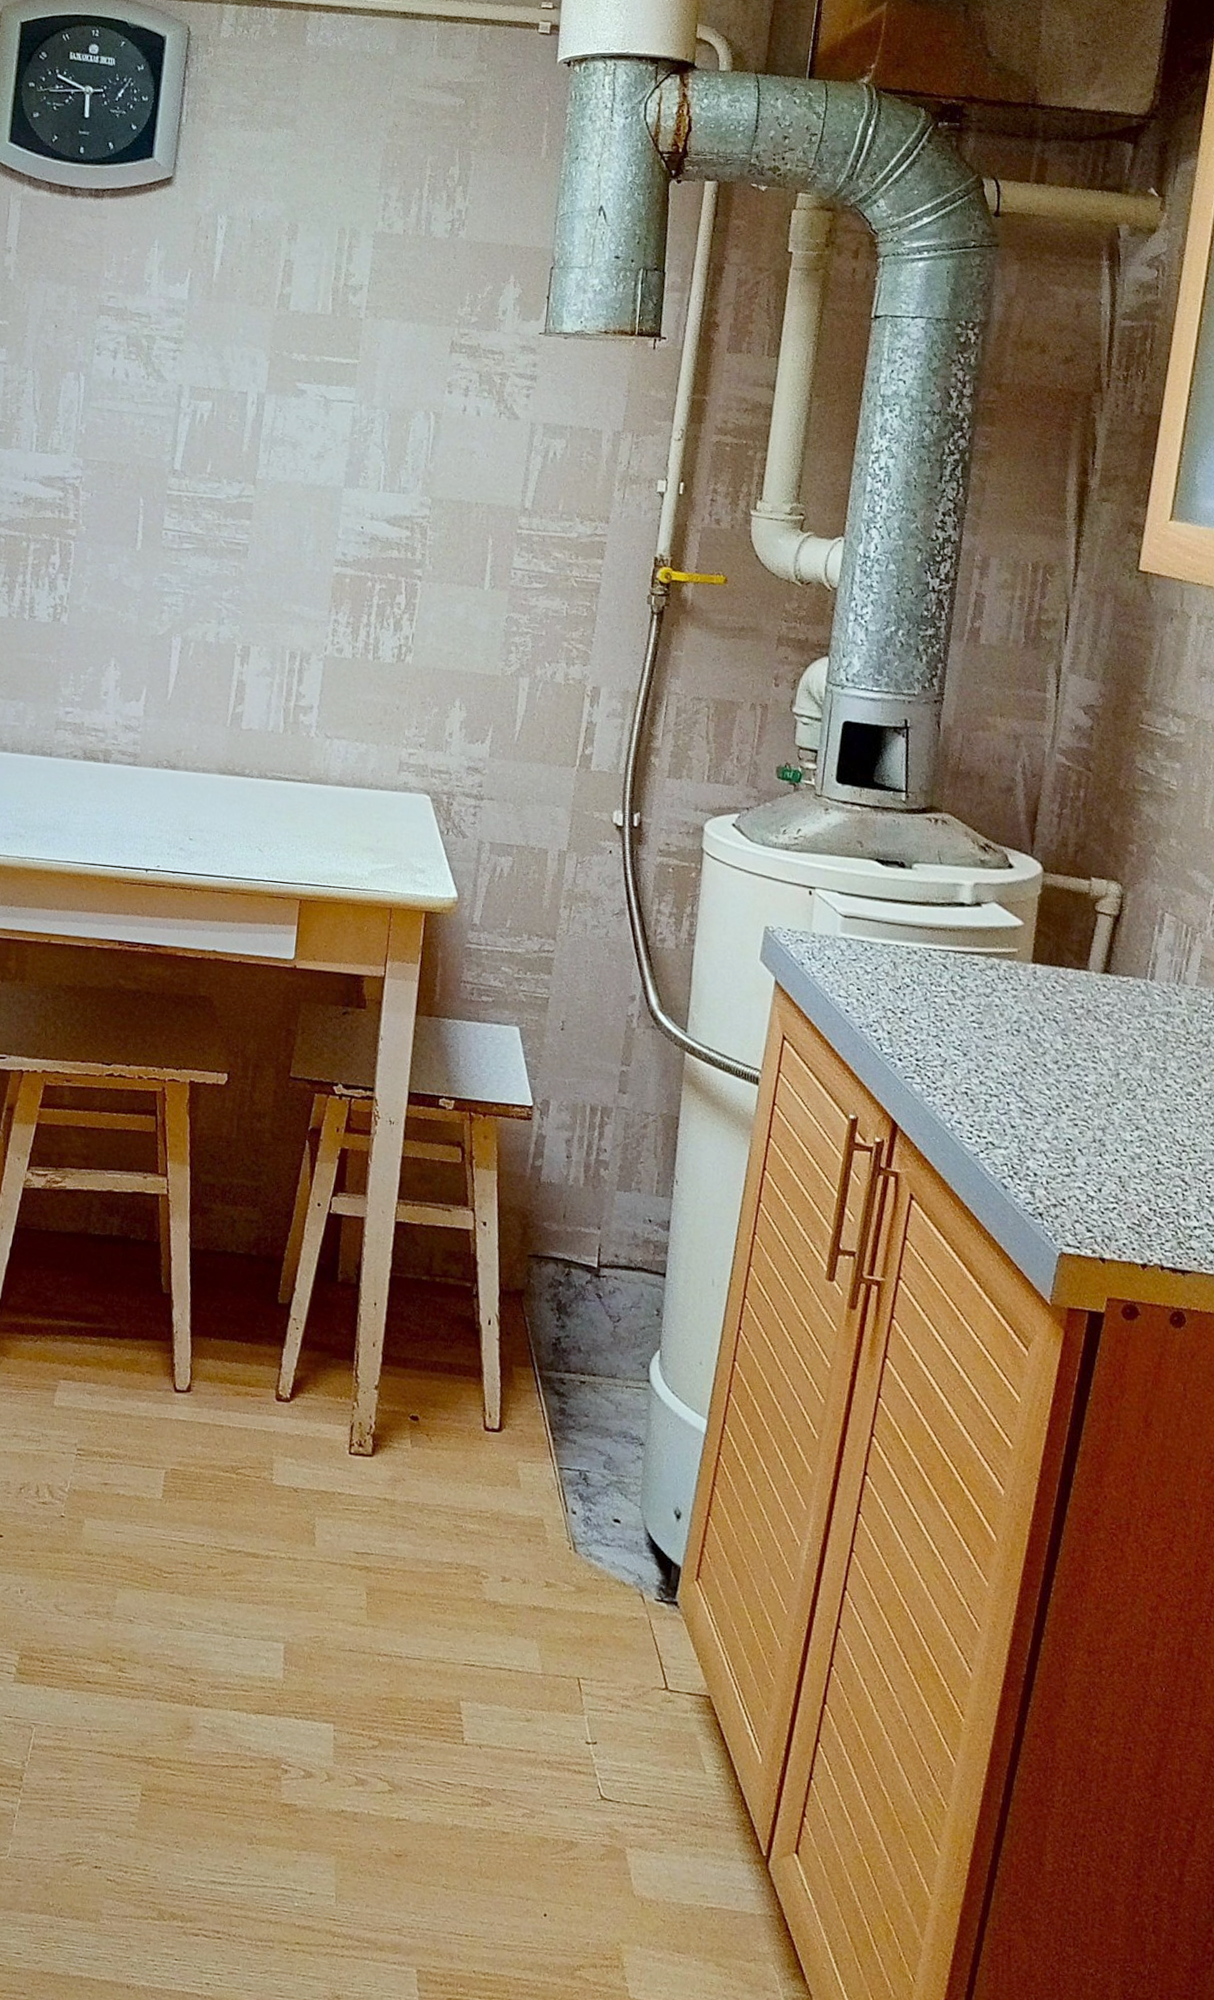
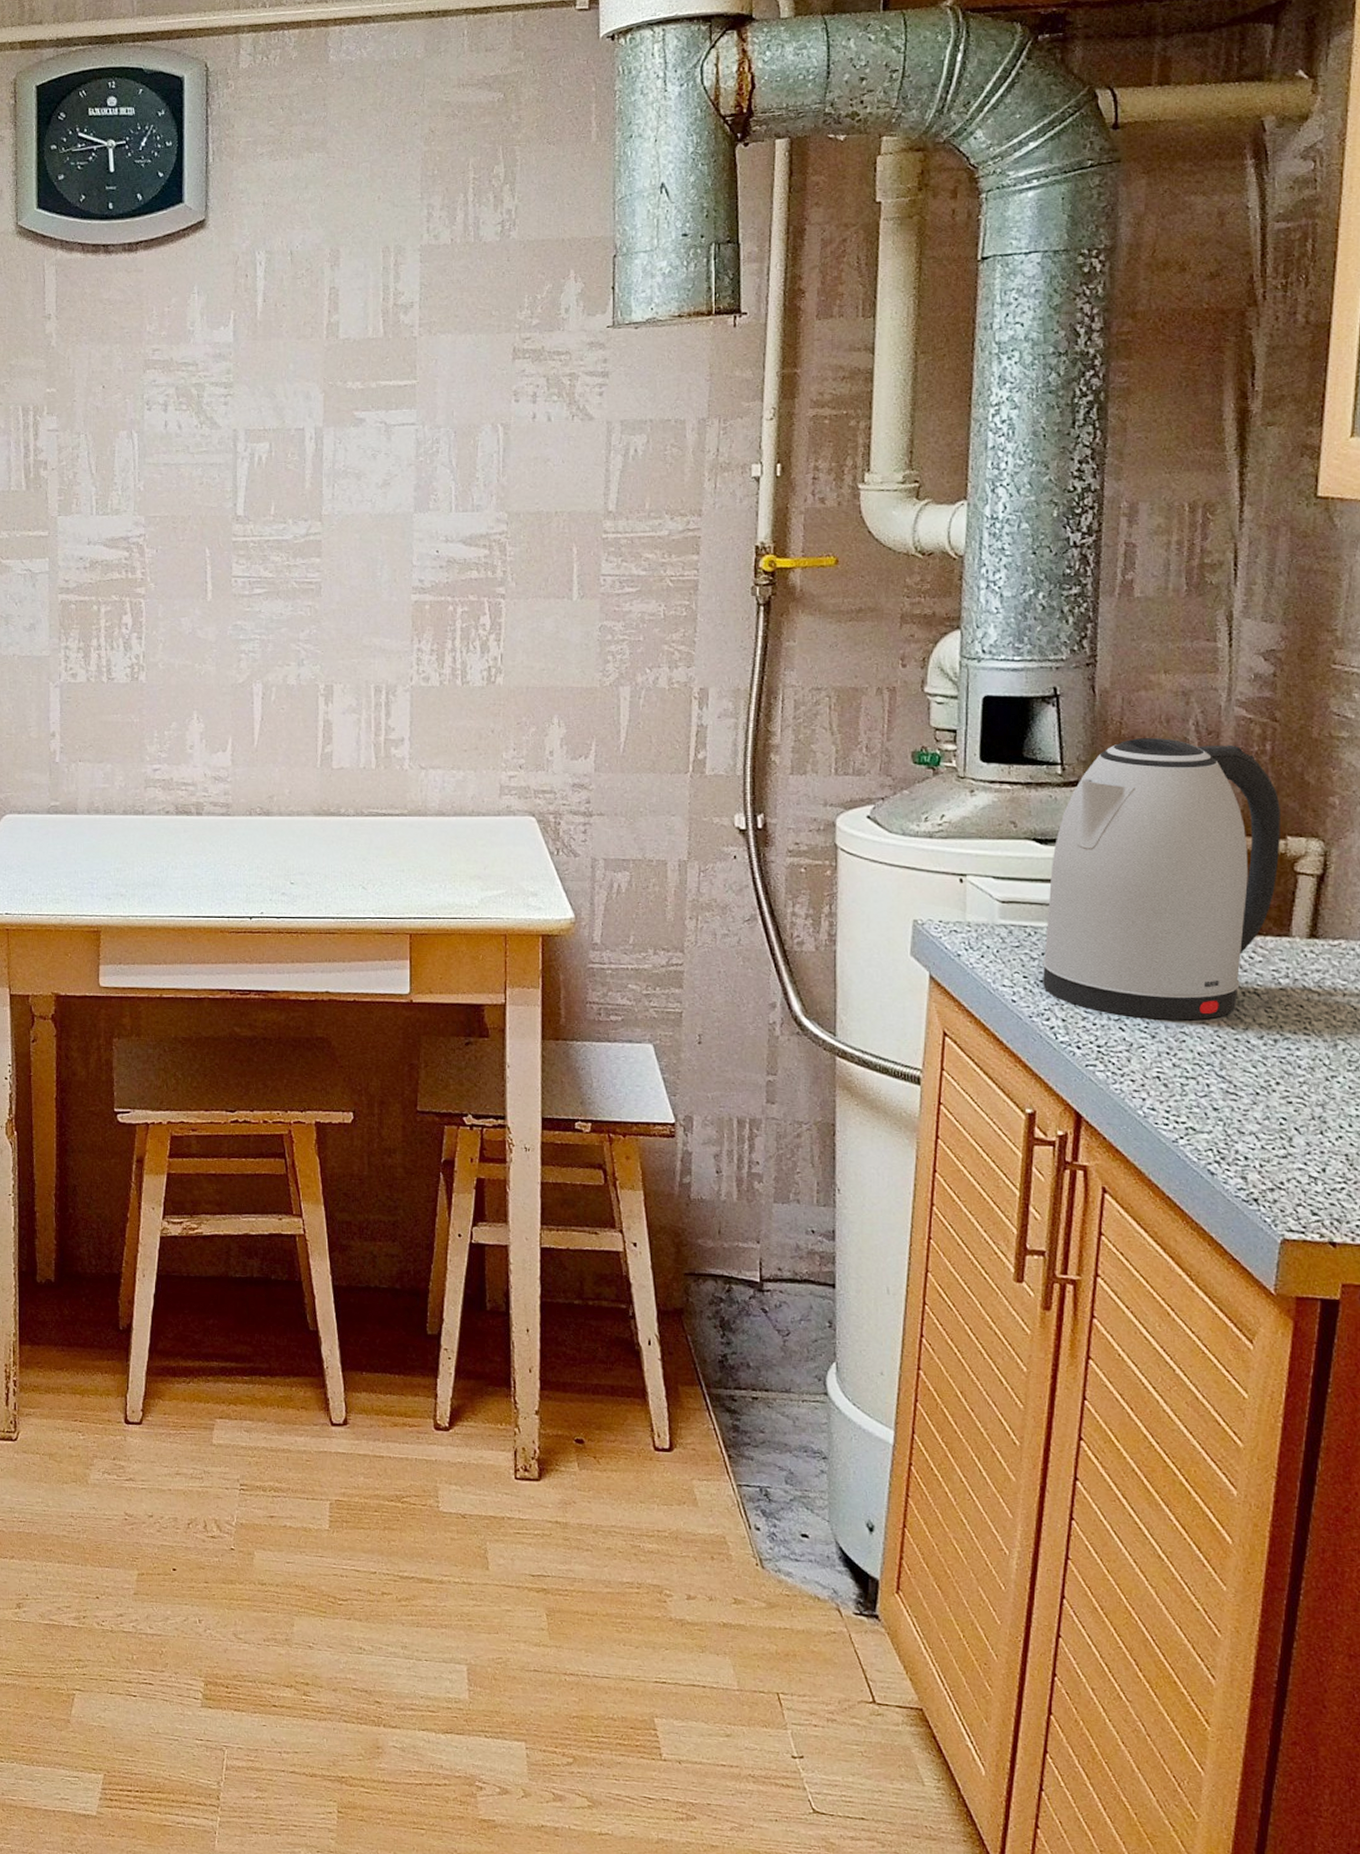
kettle: none [873,774,1088,1042] -> present [1043,738,1280,1021]

